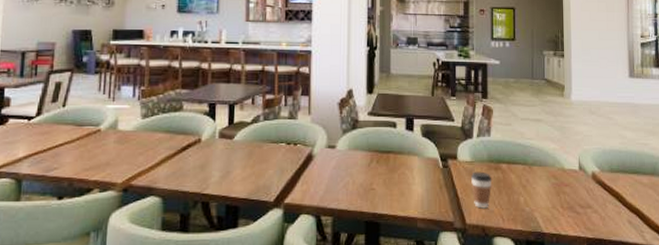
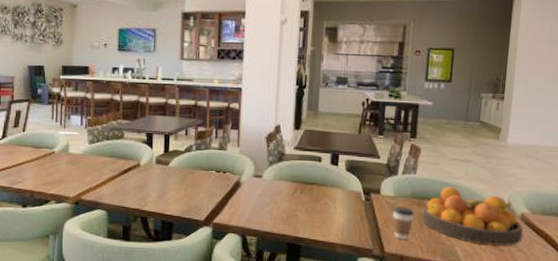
fruit bowl: none [501,148,596,208] -> present [423,187,523,246]

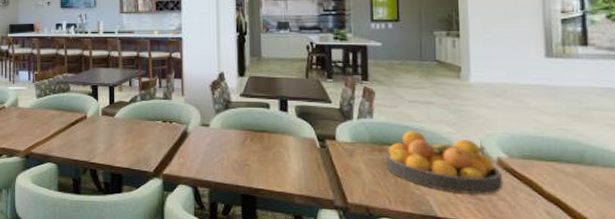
coffee cup: present [393,206,415,240] -> none [352,152,376,189]

